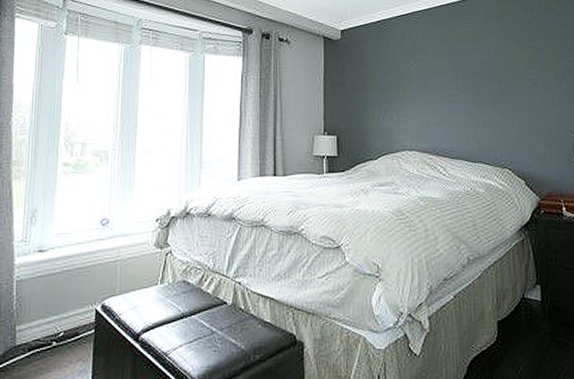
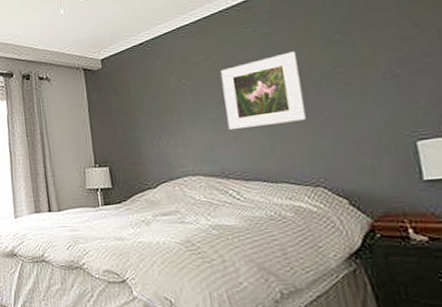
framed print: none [442,50,503,111] -> present [220,51,306,130]

